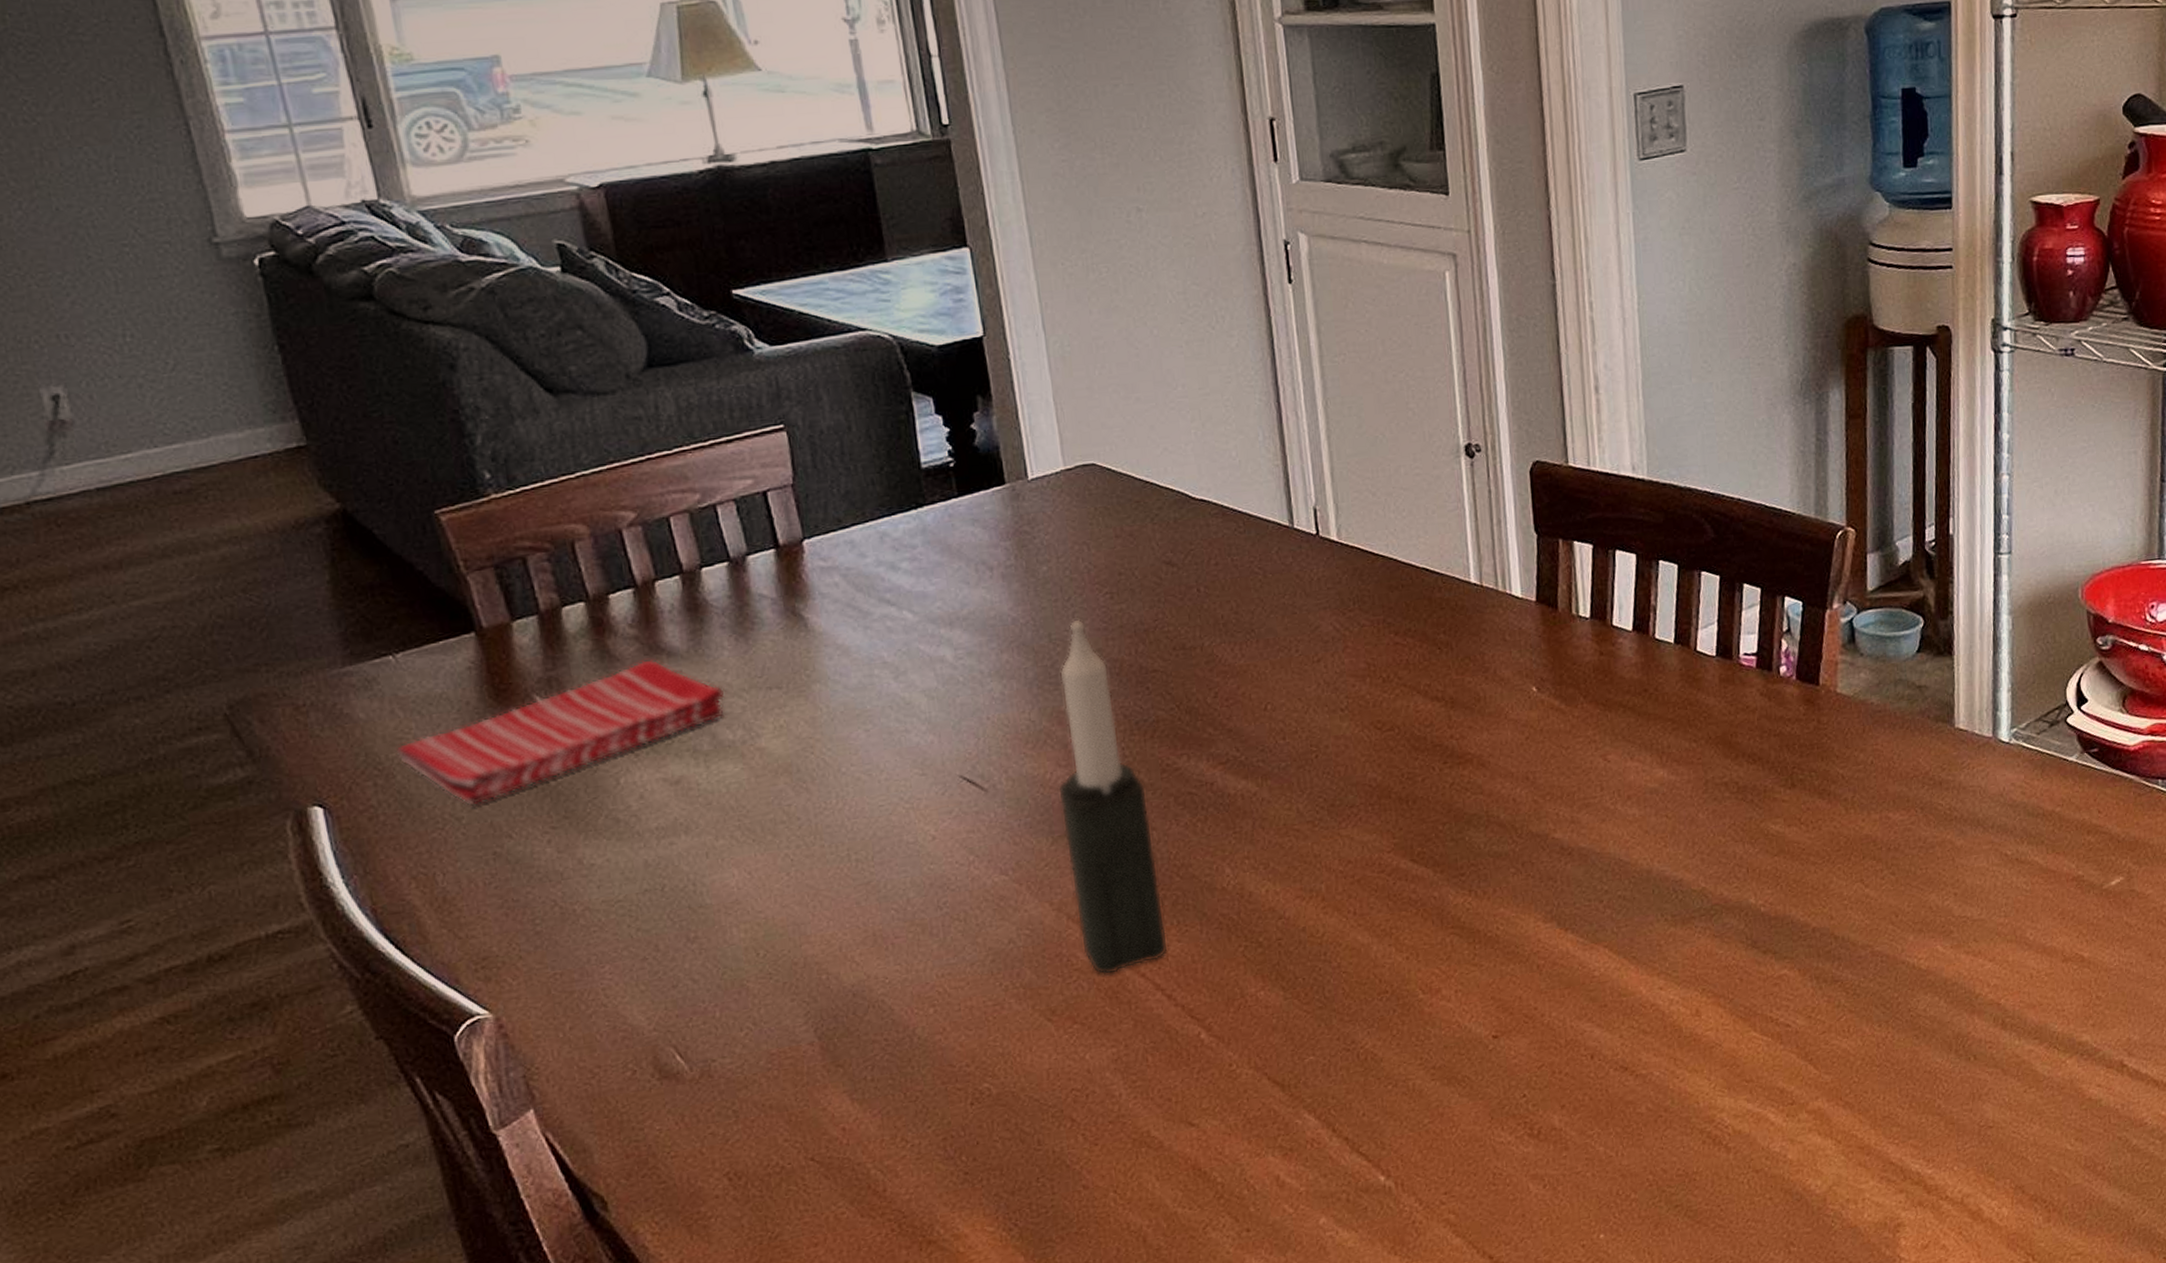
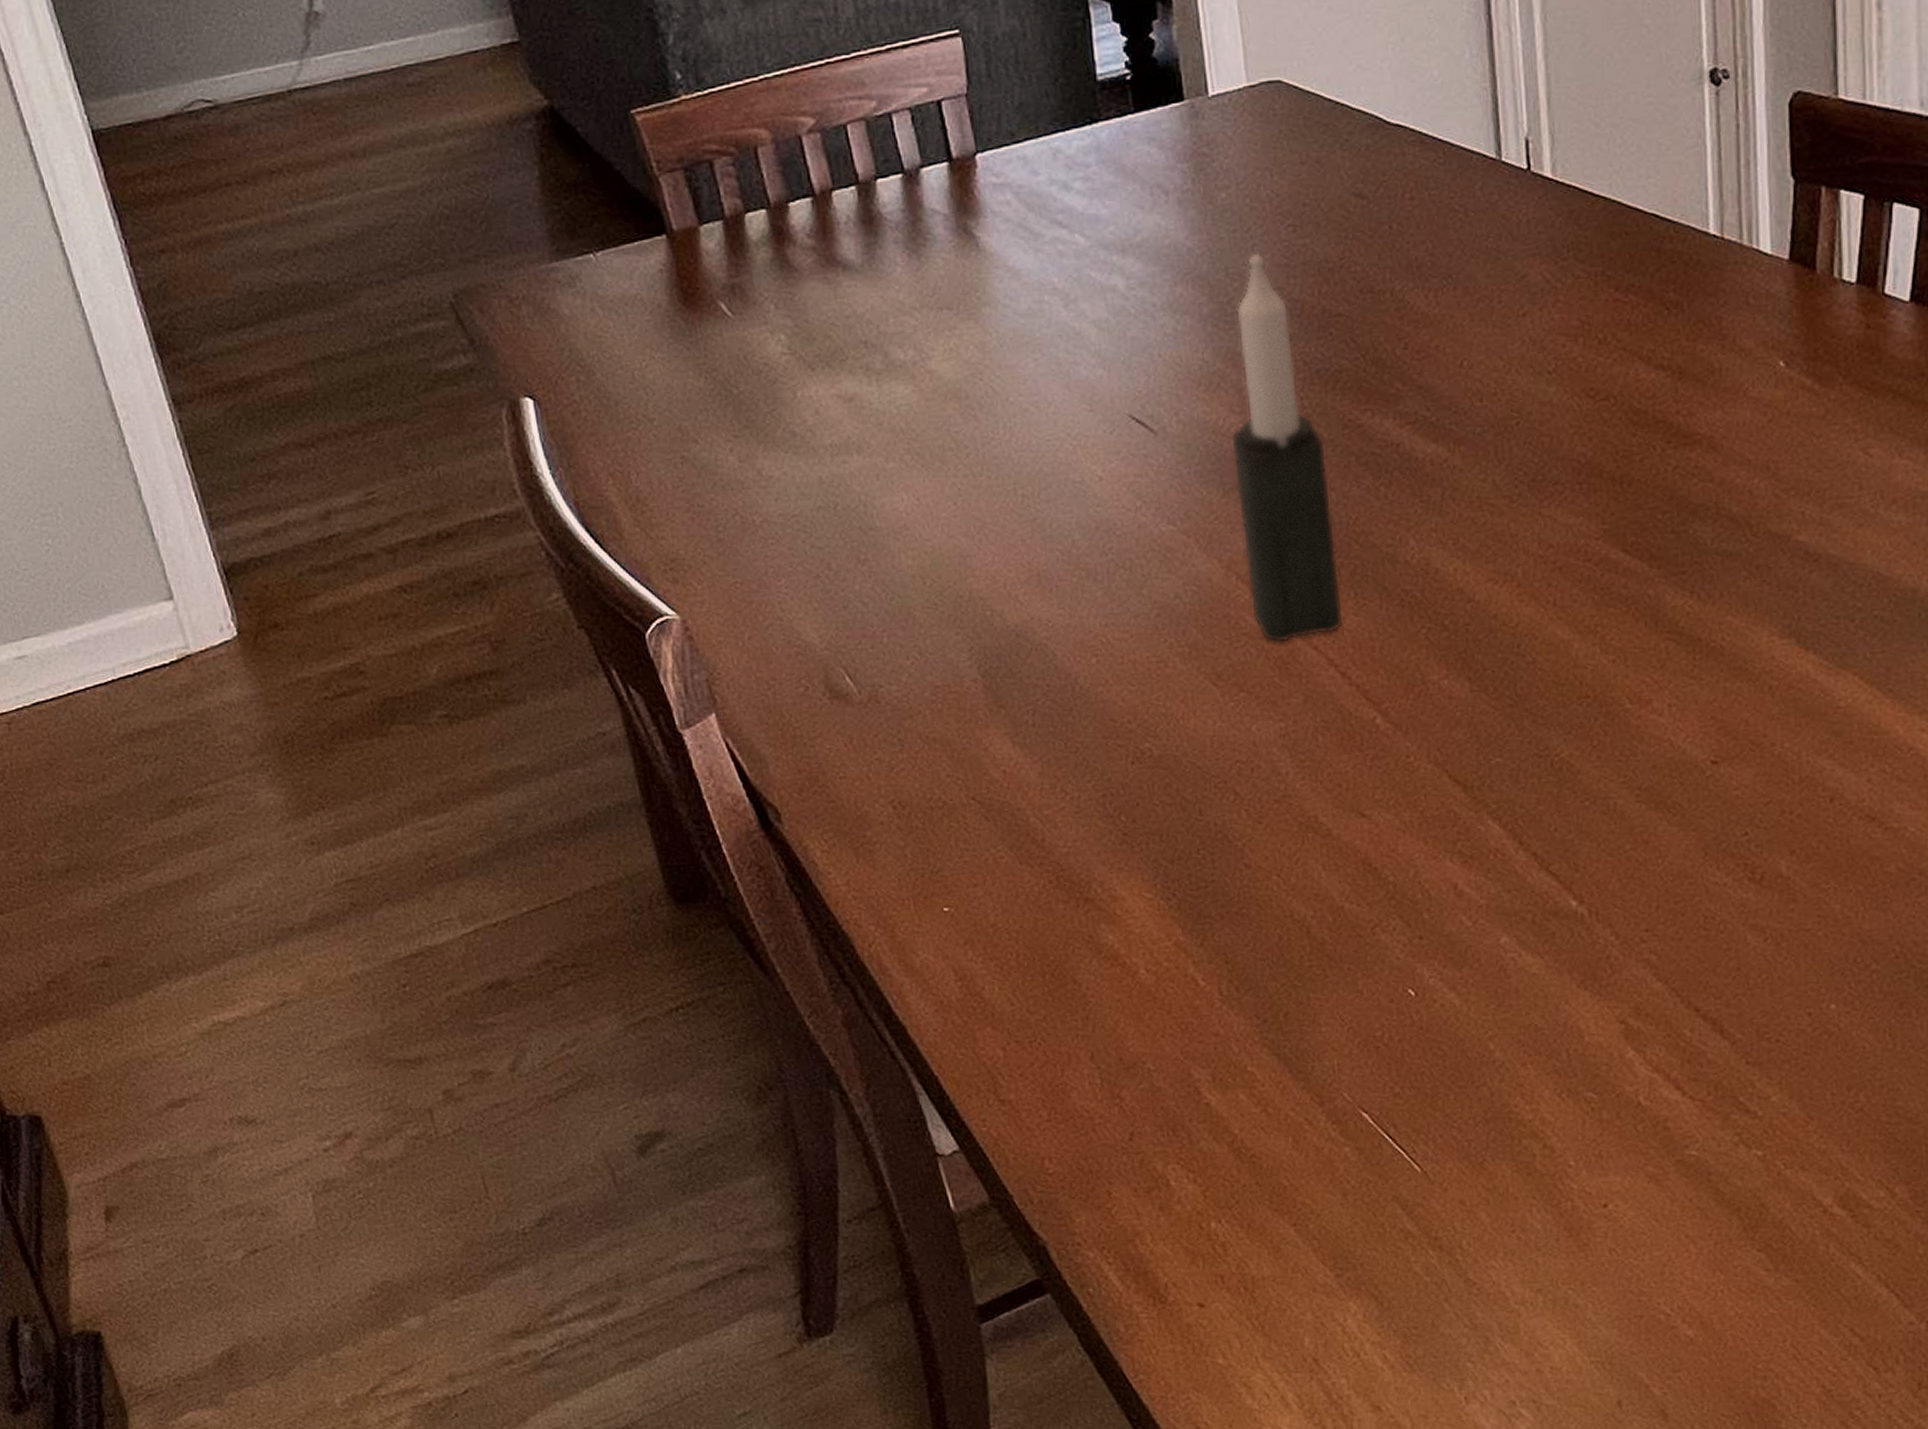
dish towel: present [395,658,725,806] -> none [595,270,897,408]

